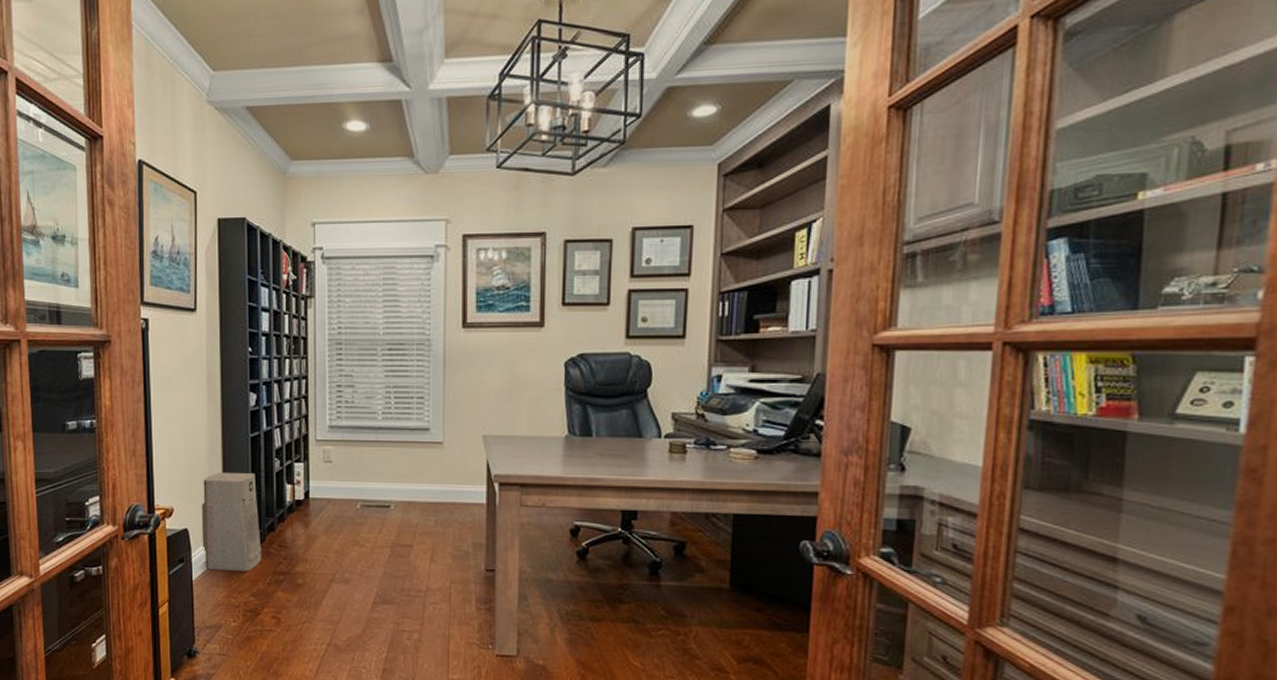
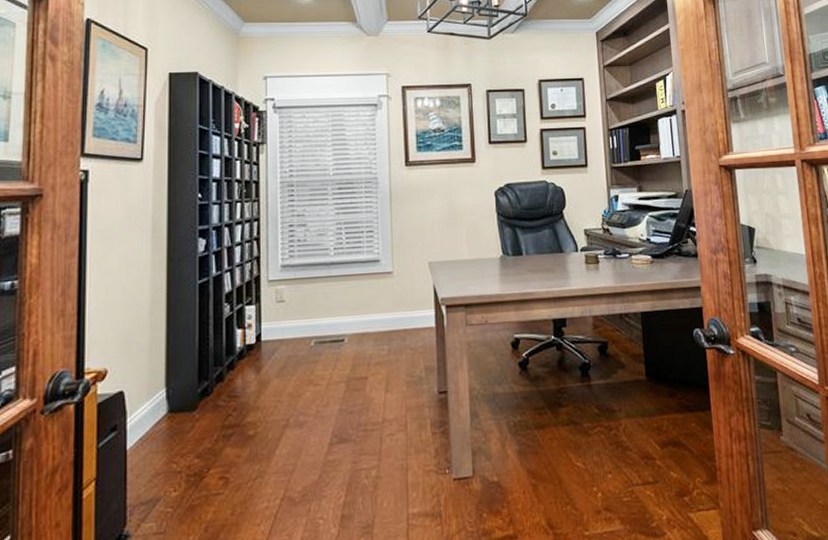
air purifier: present [201,473,262,571] -> none [140,322,209,435]

